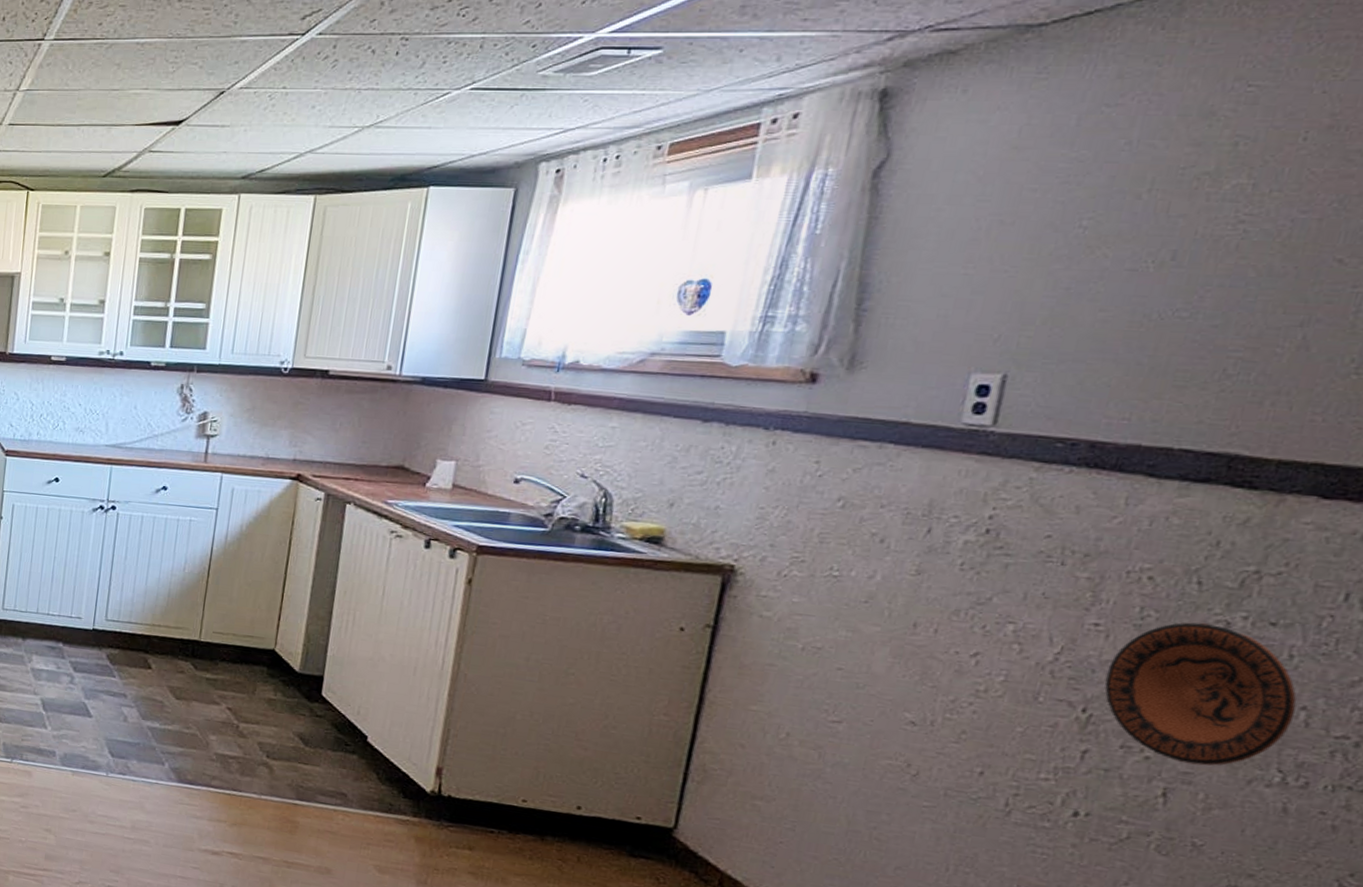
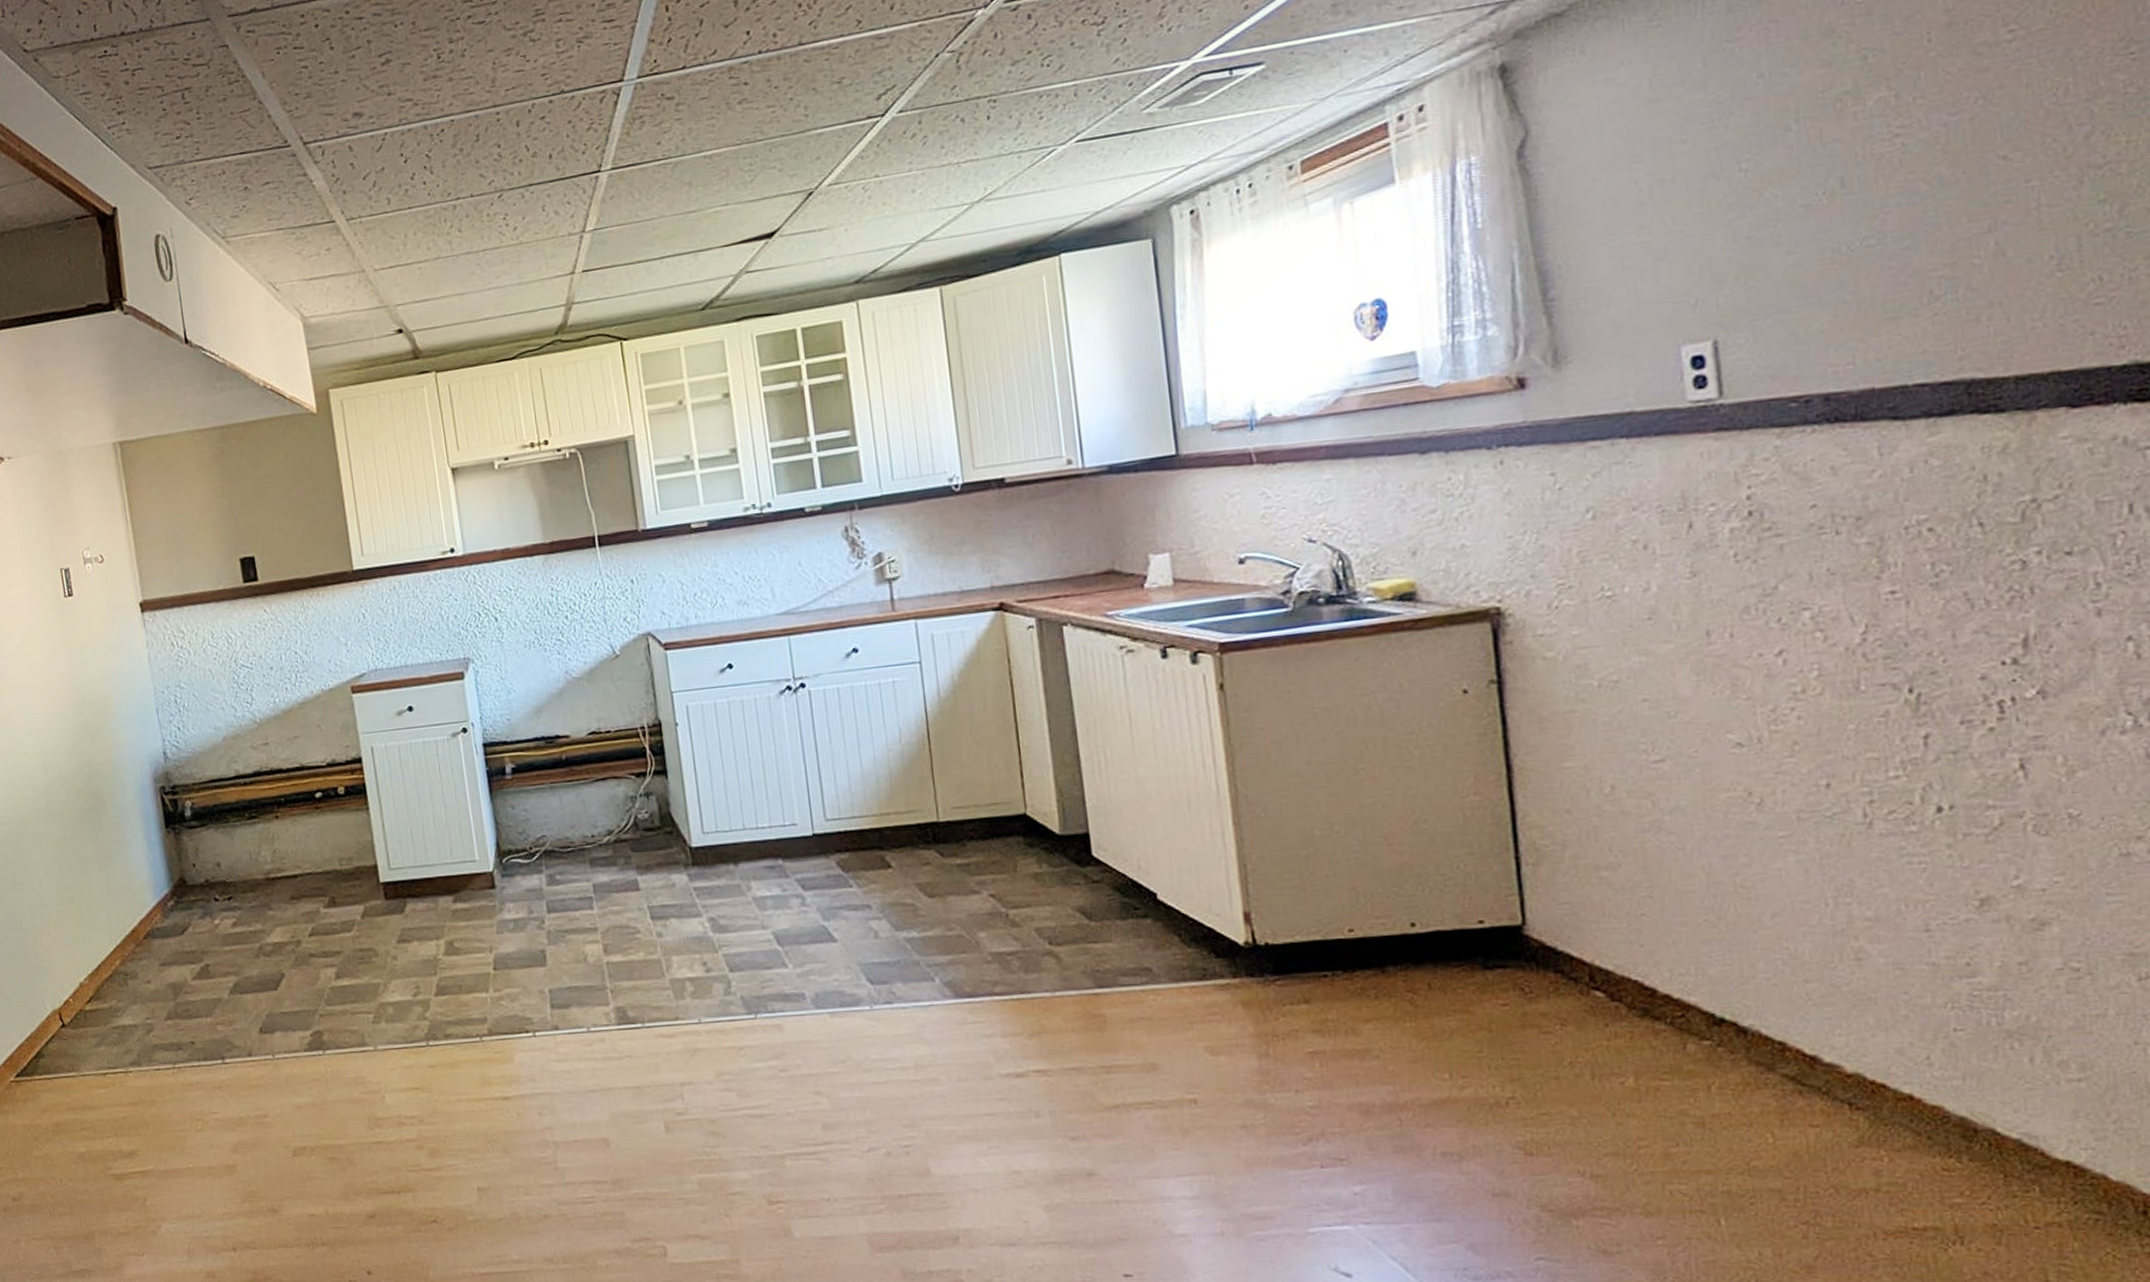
decorative plate: present [1104,622,1297,766] -> none [1919,566,2123,727]

